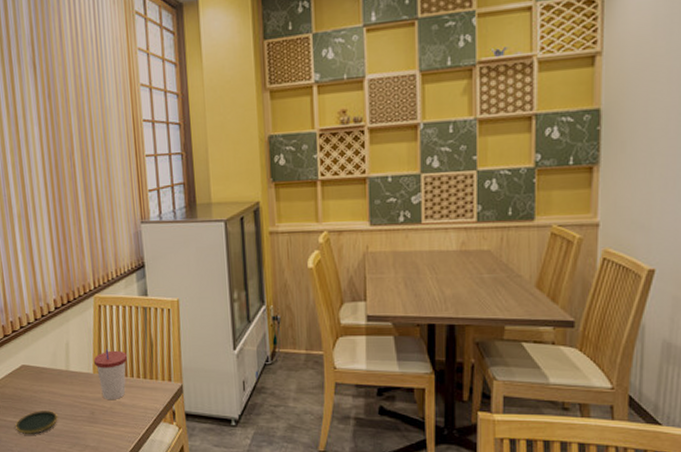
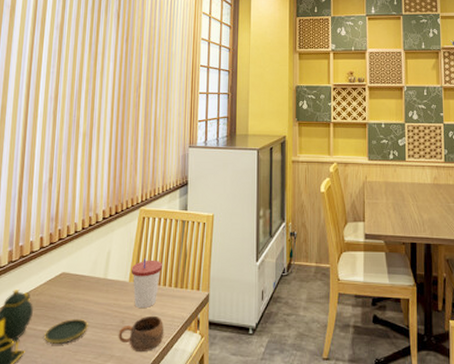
cup: none [89,407,138,443] -> present [118,315,164,353]

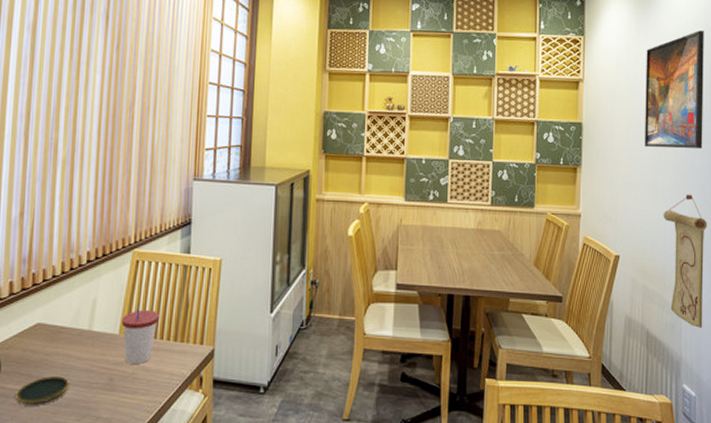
cup: present [118,315,164,353] -> none [105,372,161,414]

